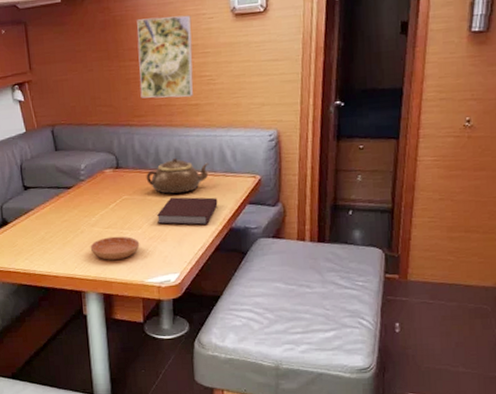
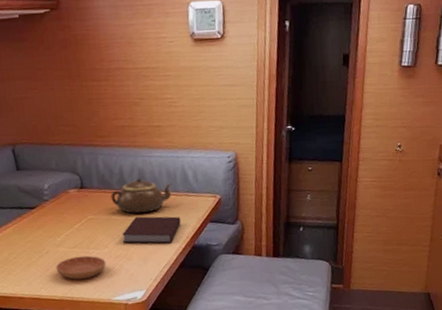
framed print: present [137,15,194,99] -> none [98,37,156,119]

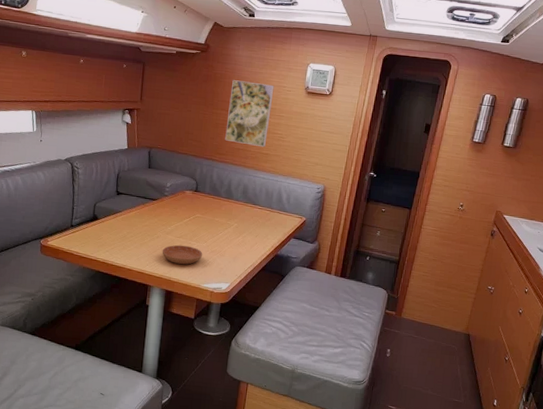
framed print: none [98,37,156,119] -> present [225,80,274,148]
teapot: present [111,179,172,213] -> none [217,192,269,221]
notebook: present [122,216,181,244] -> none [219,222,270,249]

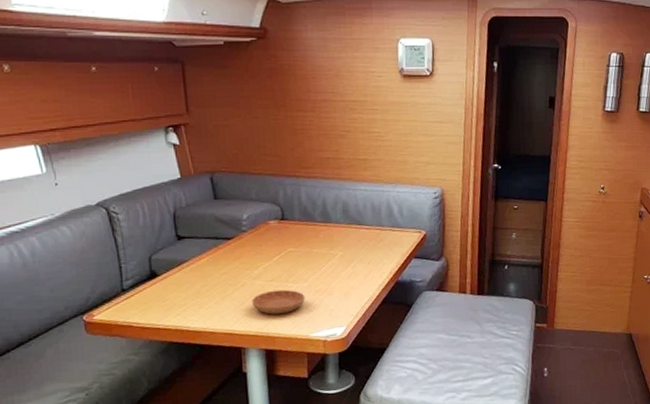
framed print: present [225,80,274,148] -> none [305,70,362,152]

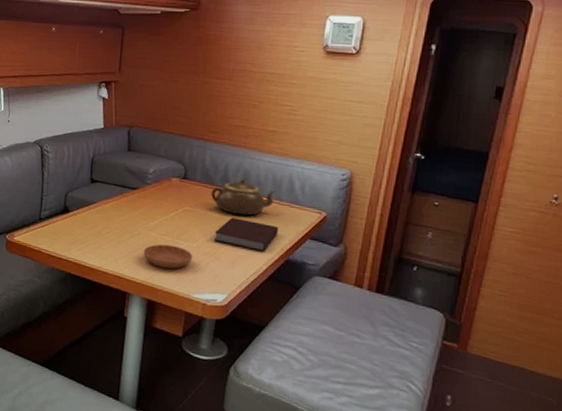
teapot: none [313,212,377,247] -> present [211,180,277,216]
notebook: none [323,250,385,279] -> present [213,217,279,252]

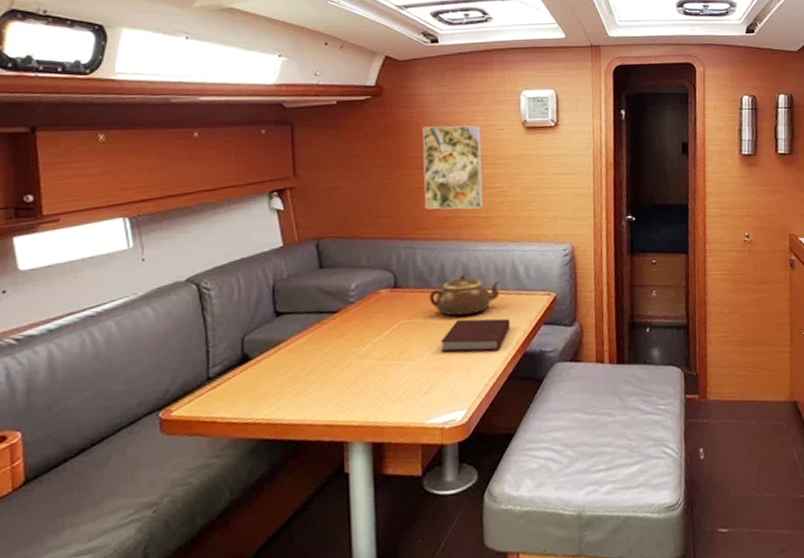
saucer: present [143,244,193,269] -> none [357,368,420,400]
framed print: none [220,41,283,124] -> present [422,125,484,210]

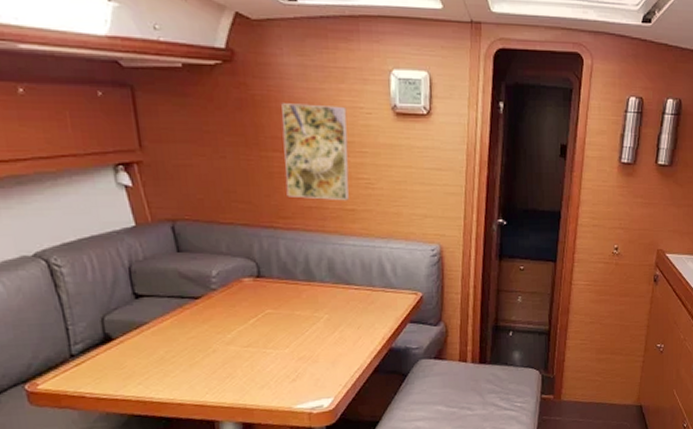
teapot: present [429,275,501,316] -> none [294,269,367,309]
notebook: present [440,318,511,352] -> none [307,313,377,345]

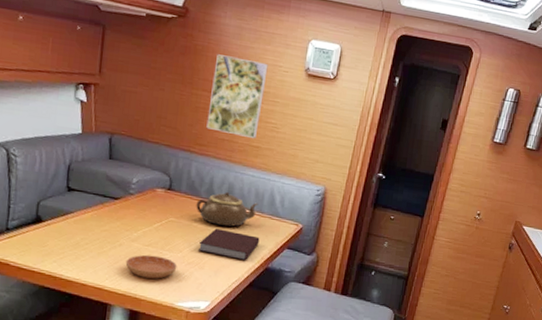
saucer: none [225,356,287,384] -> present [125,254,177,279]
teapot: none [294,269,367,309] -> present [196,192,259,227]
notebook: none [307,313,377,345] -> present [197,228,260,261]

